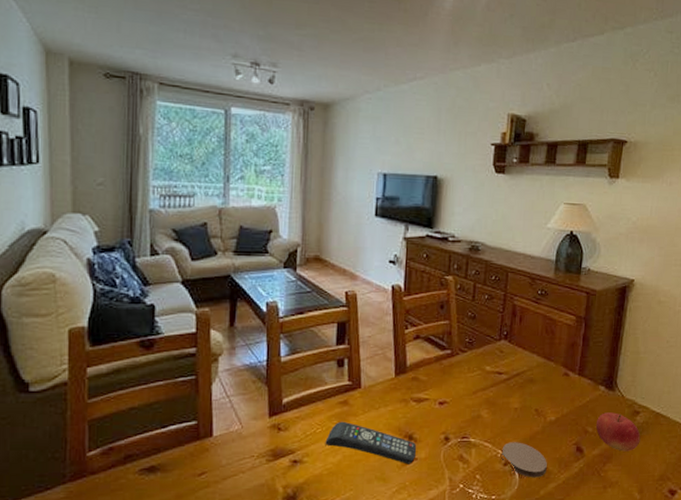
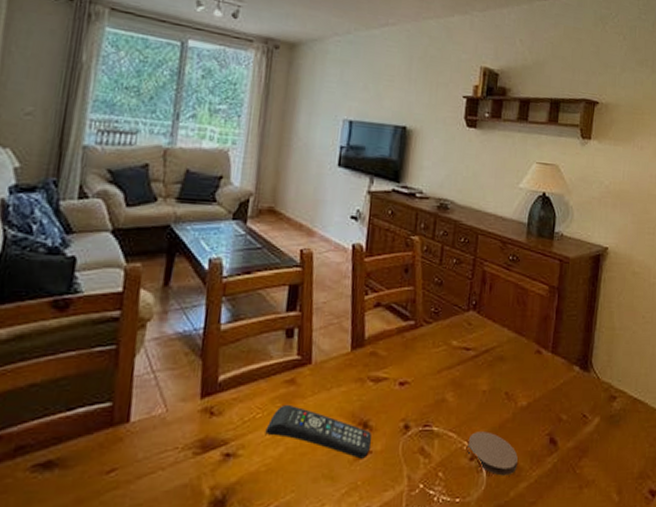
fruit: present [595,412,641,452] -> none [570,397,618,444]

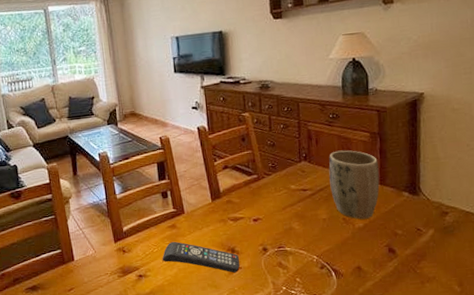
coaster: present [467,431,518,476] -> none [316,247,362,278]
plant pot: none [497,303,553,396] -> present [328,150,380,220]

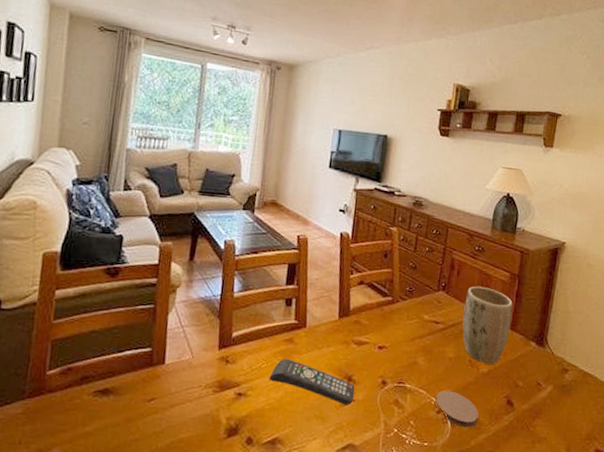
coaster: none [316,247,362,278] -> present [435,390,479,428]

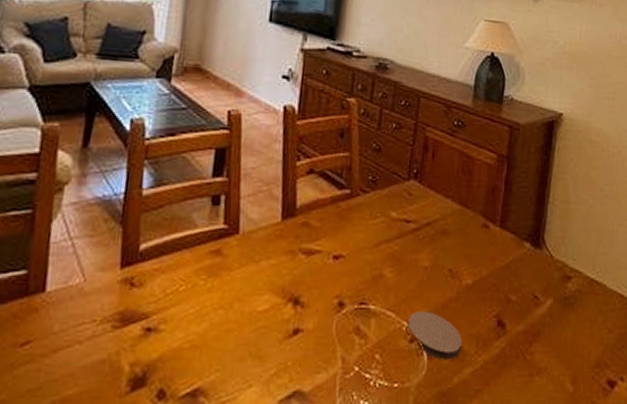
remote control: present [269,358,355,405] -> none [189,276,304,338]
plant pot: present [462,286,513,365] -> none [440,172,501,274]

